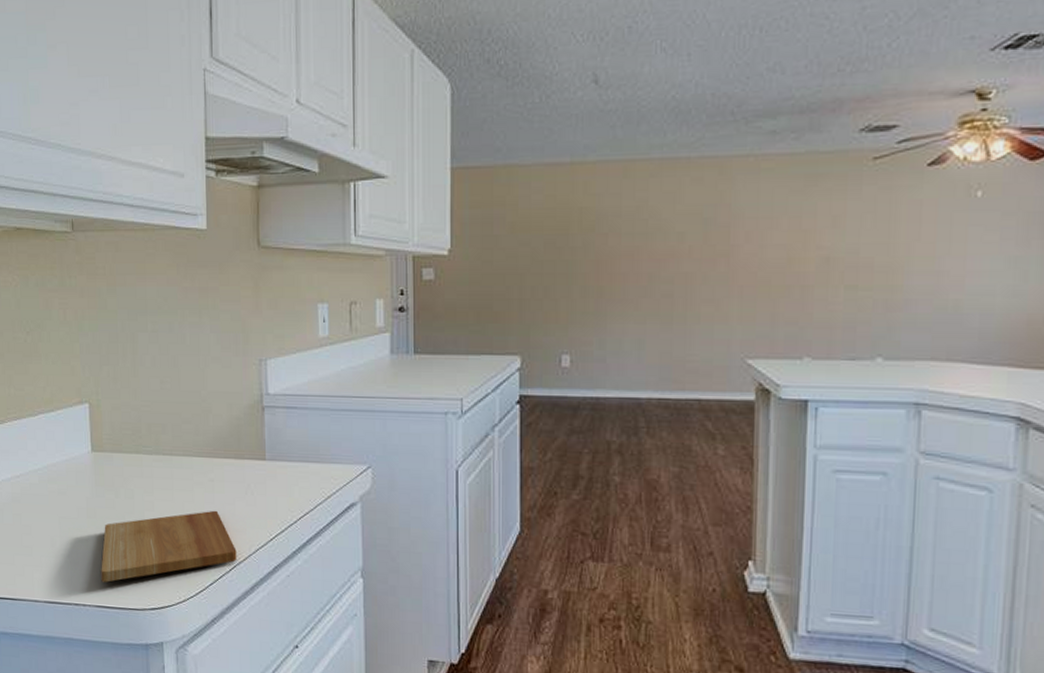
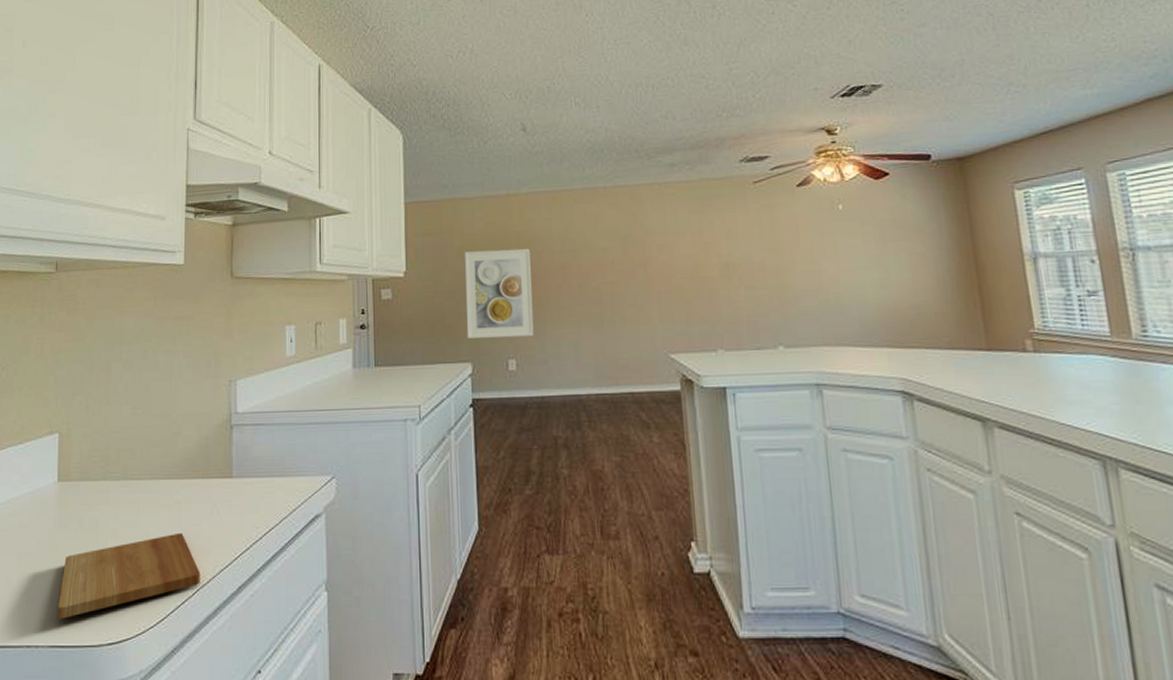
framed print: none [516,228,594,331] -> present [465,248,534,339]

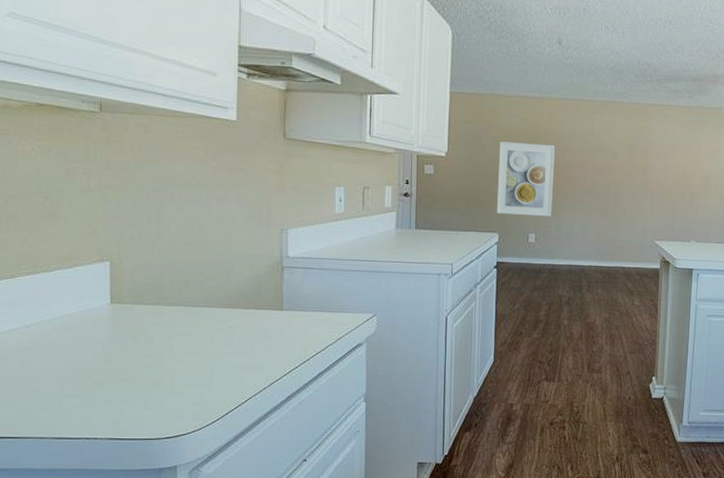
cutting board: present [57,532,200,619] -> none [115,352,253,417]

